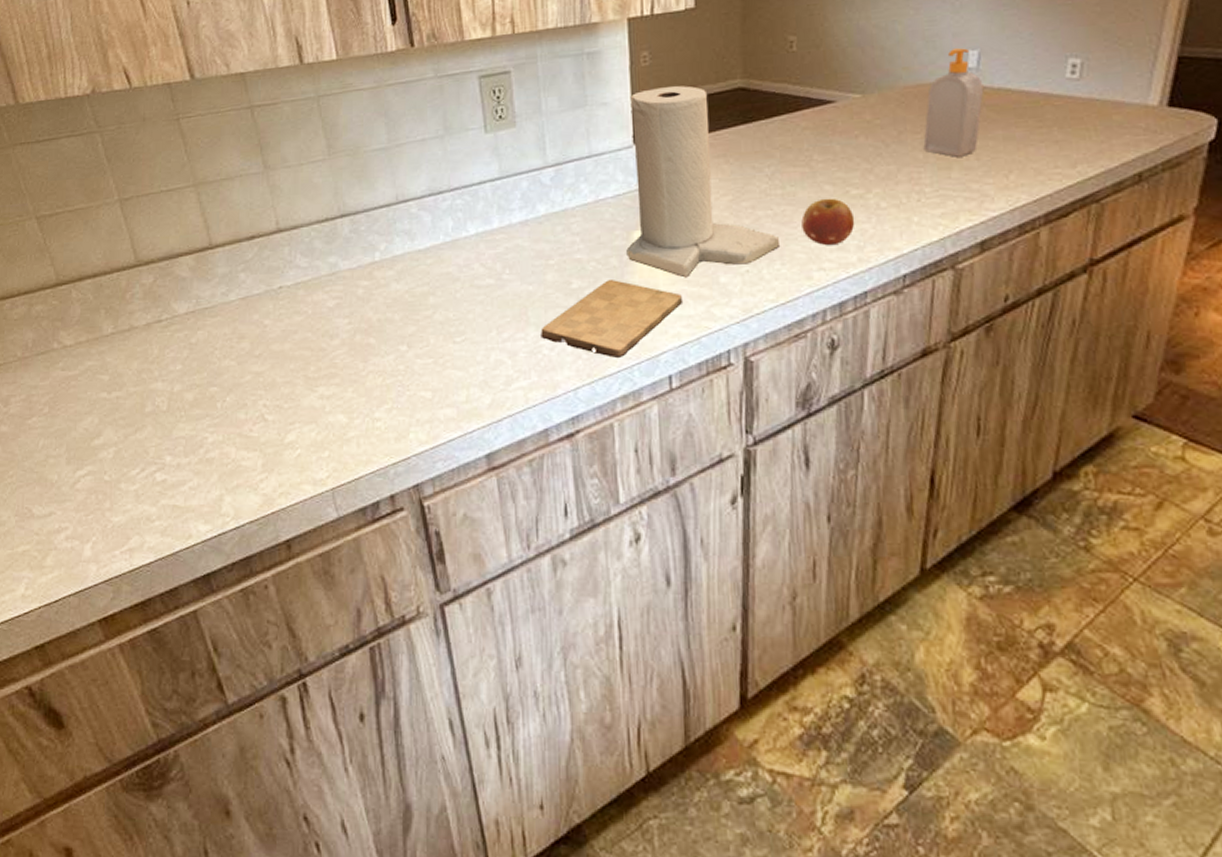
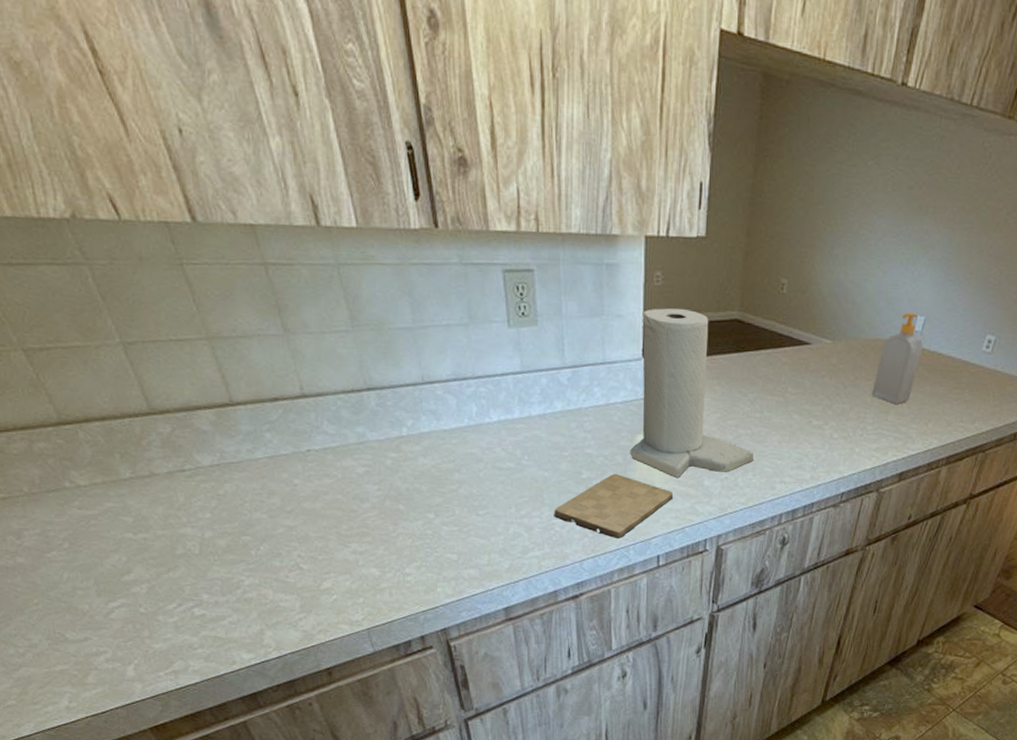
fruit: present [801,198,855,245] -> none [772,425,813,464]

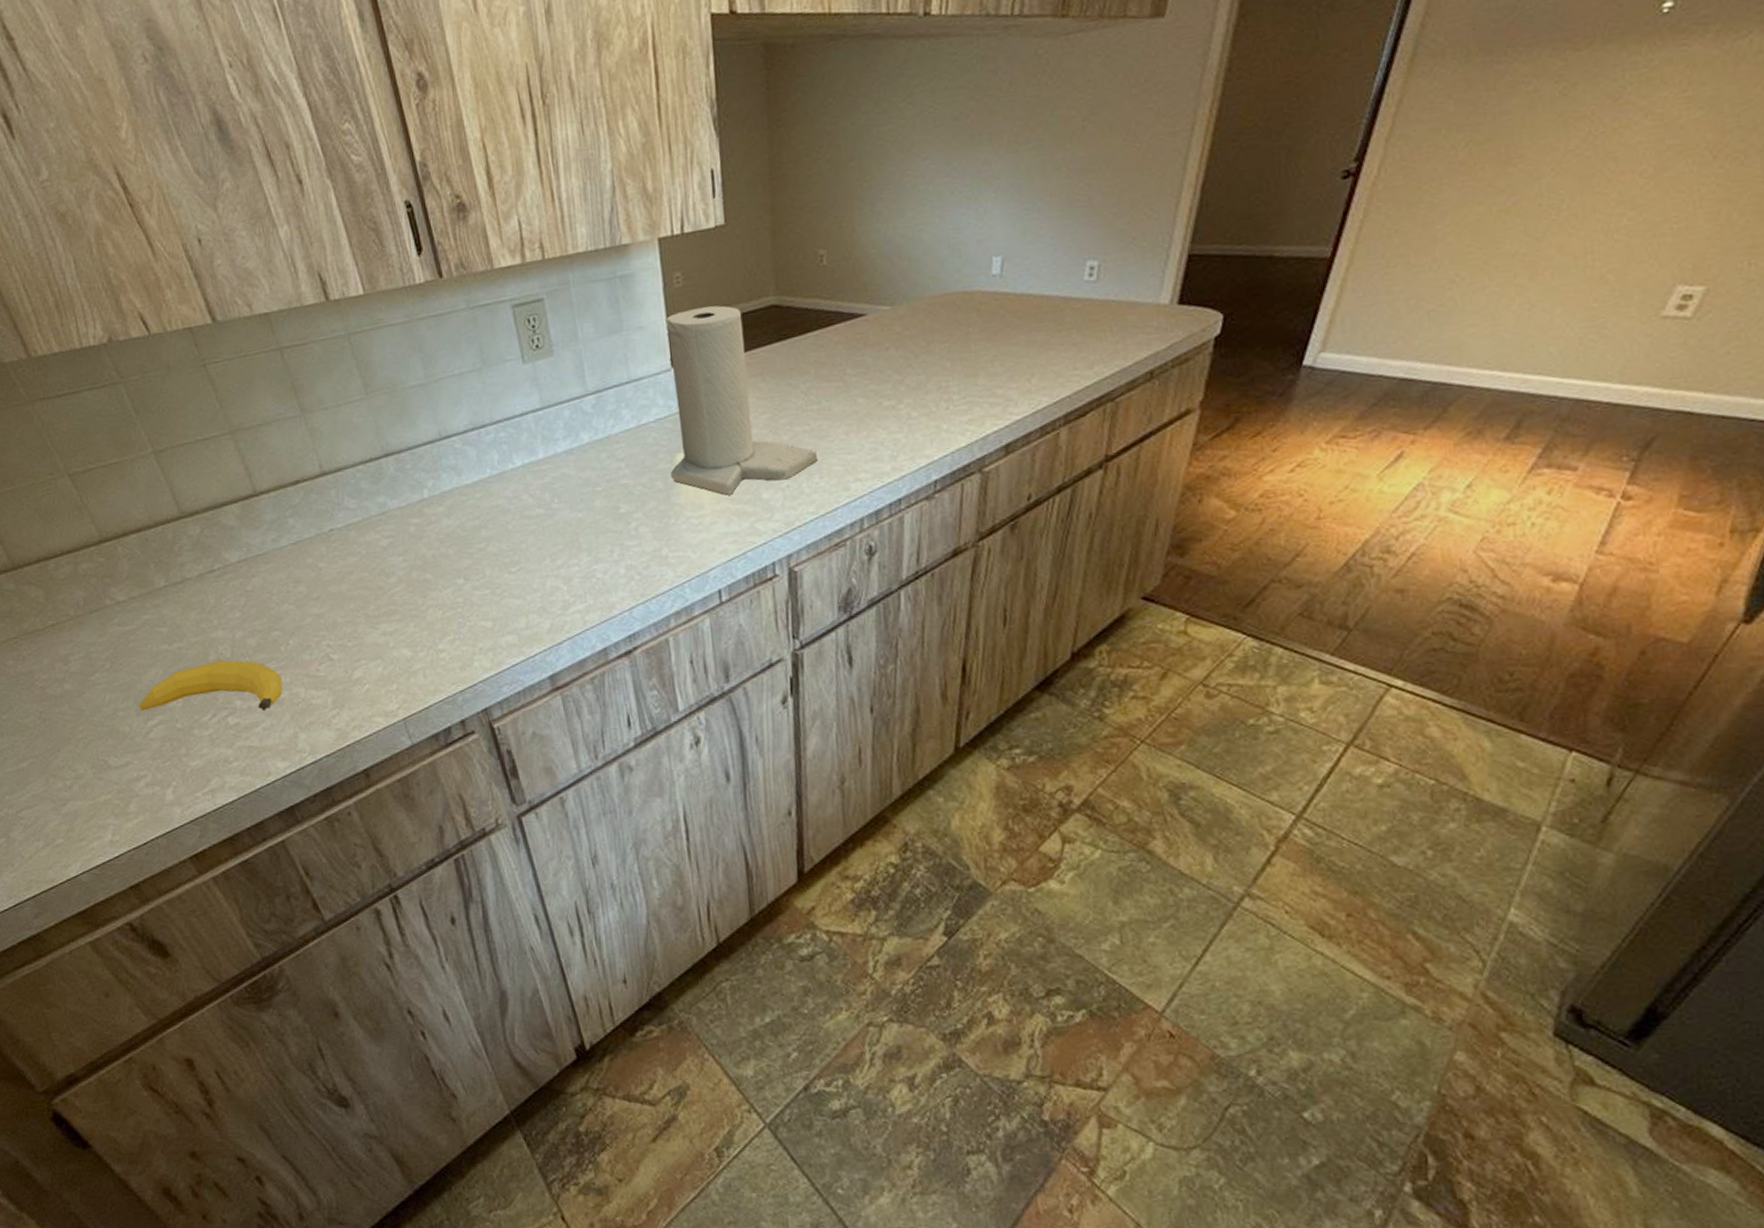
banana: none [100,555,252,607] -> present [139,660,283,712]
cutting board: present [554,474,673,538] -> none [593,502,727,577]
soap bottle: present [871,311,924,404] -> none [950,254,1007,364]

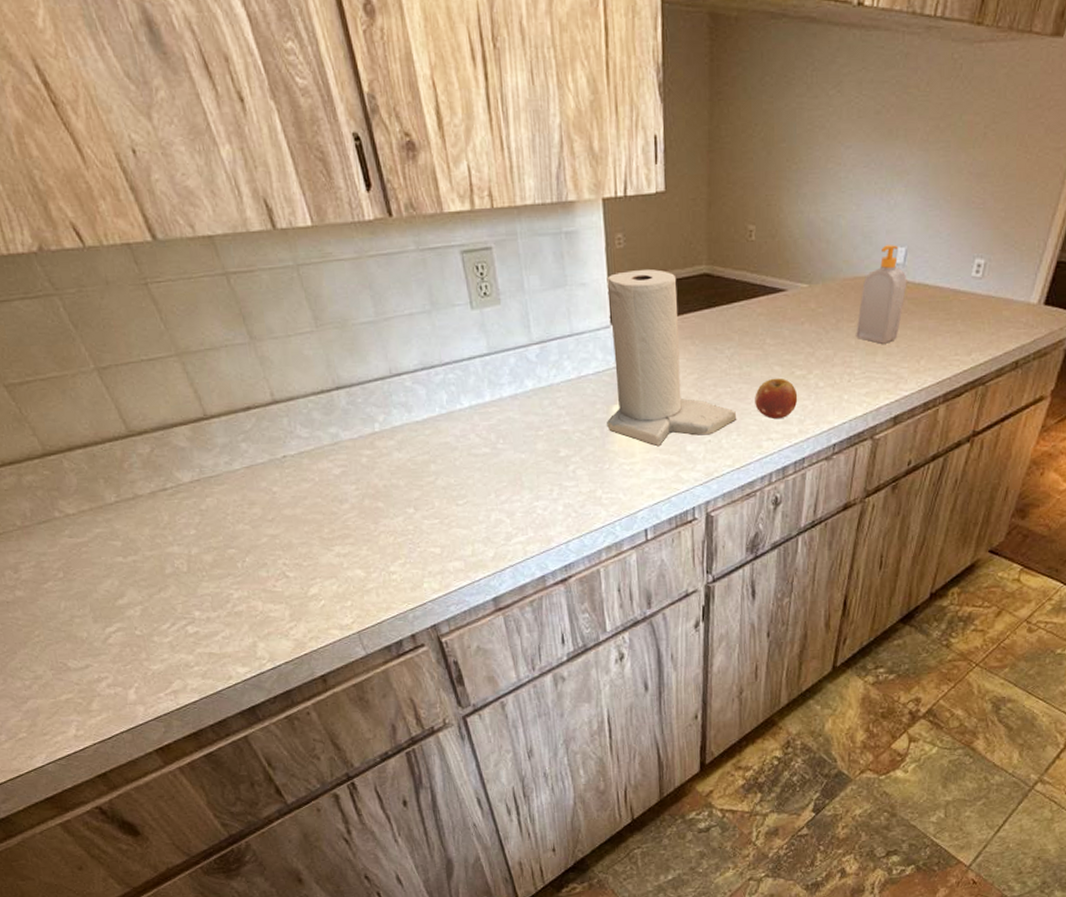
banana: present [139,660,283,712] -> none [96,574,241,622]
fruit: none [837,410,888,457] -> present [755,378,798,419]
soap bottle: none [950,254,1007,364] -> present [856,244,907,344]

